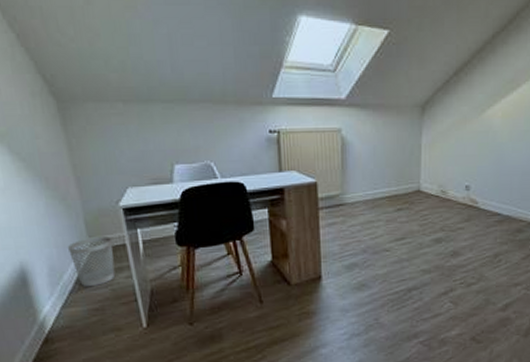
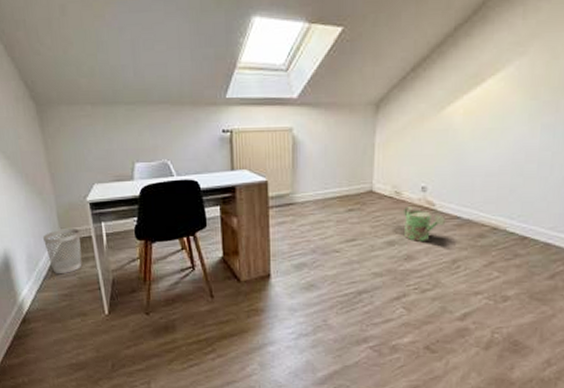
watering can: none [449,205,488,238] -> present [404,207,446,241]

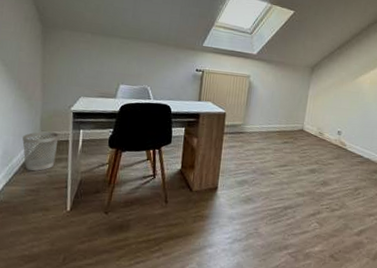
watering can: present [404,207,446,241] -> none [323,144,353,172]

